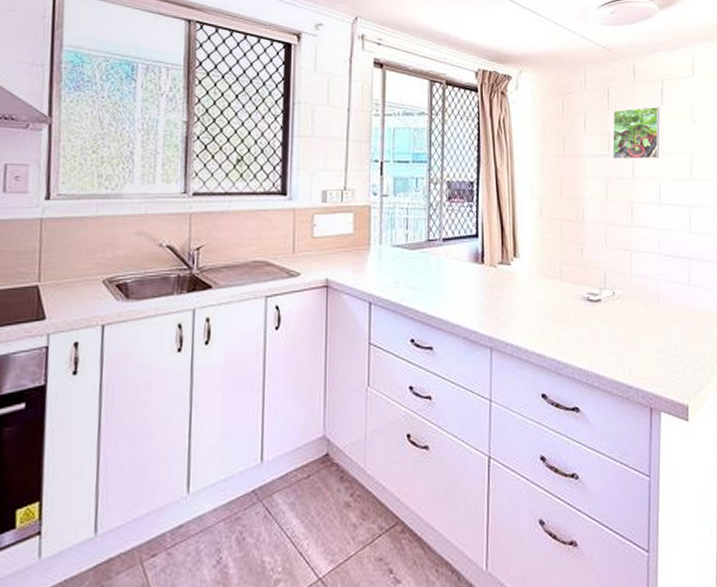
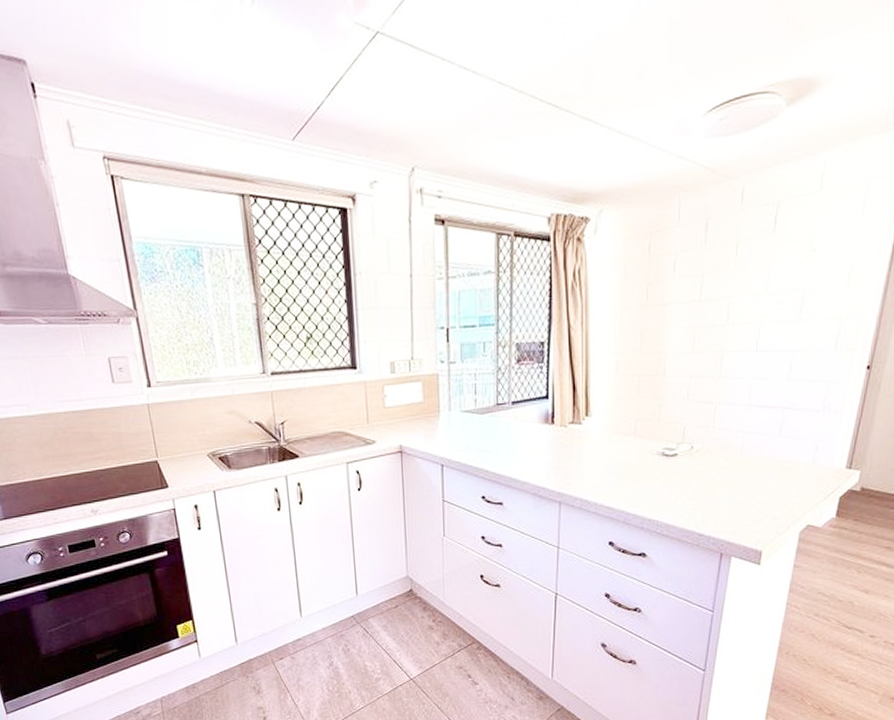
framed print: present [612,106,660,160] -> none [705,235,771,304]

